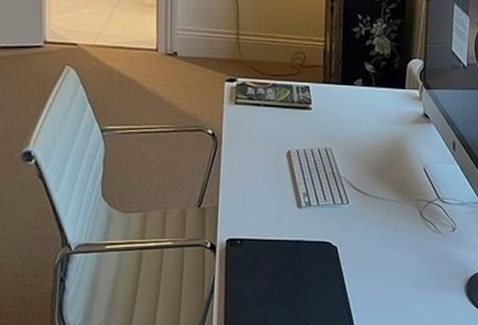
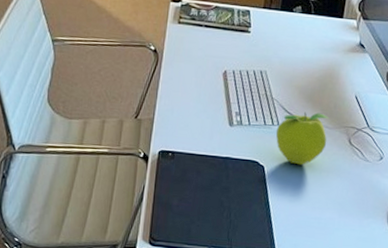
fruit: none [346,187,399,243] -> present [275,111,330,165]

